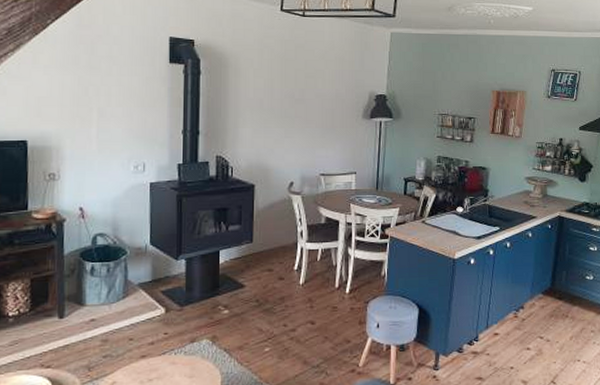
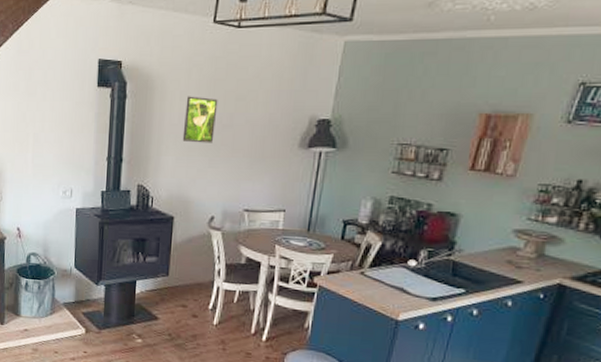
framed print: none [258,73,290,116] -> present [182,96,218,143]

